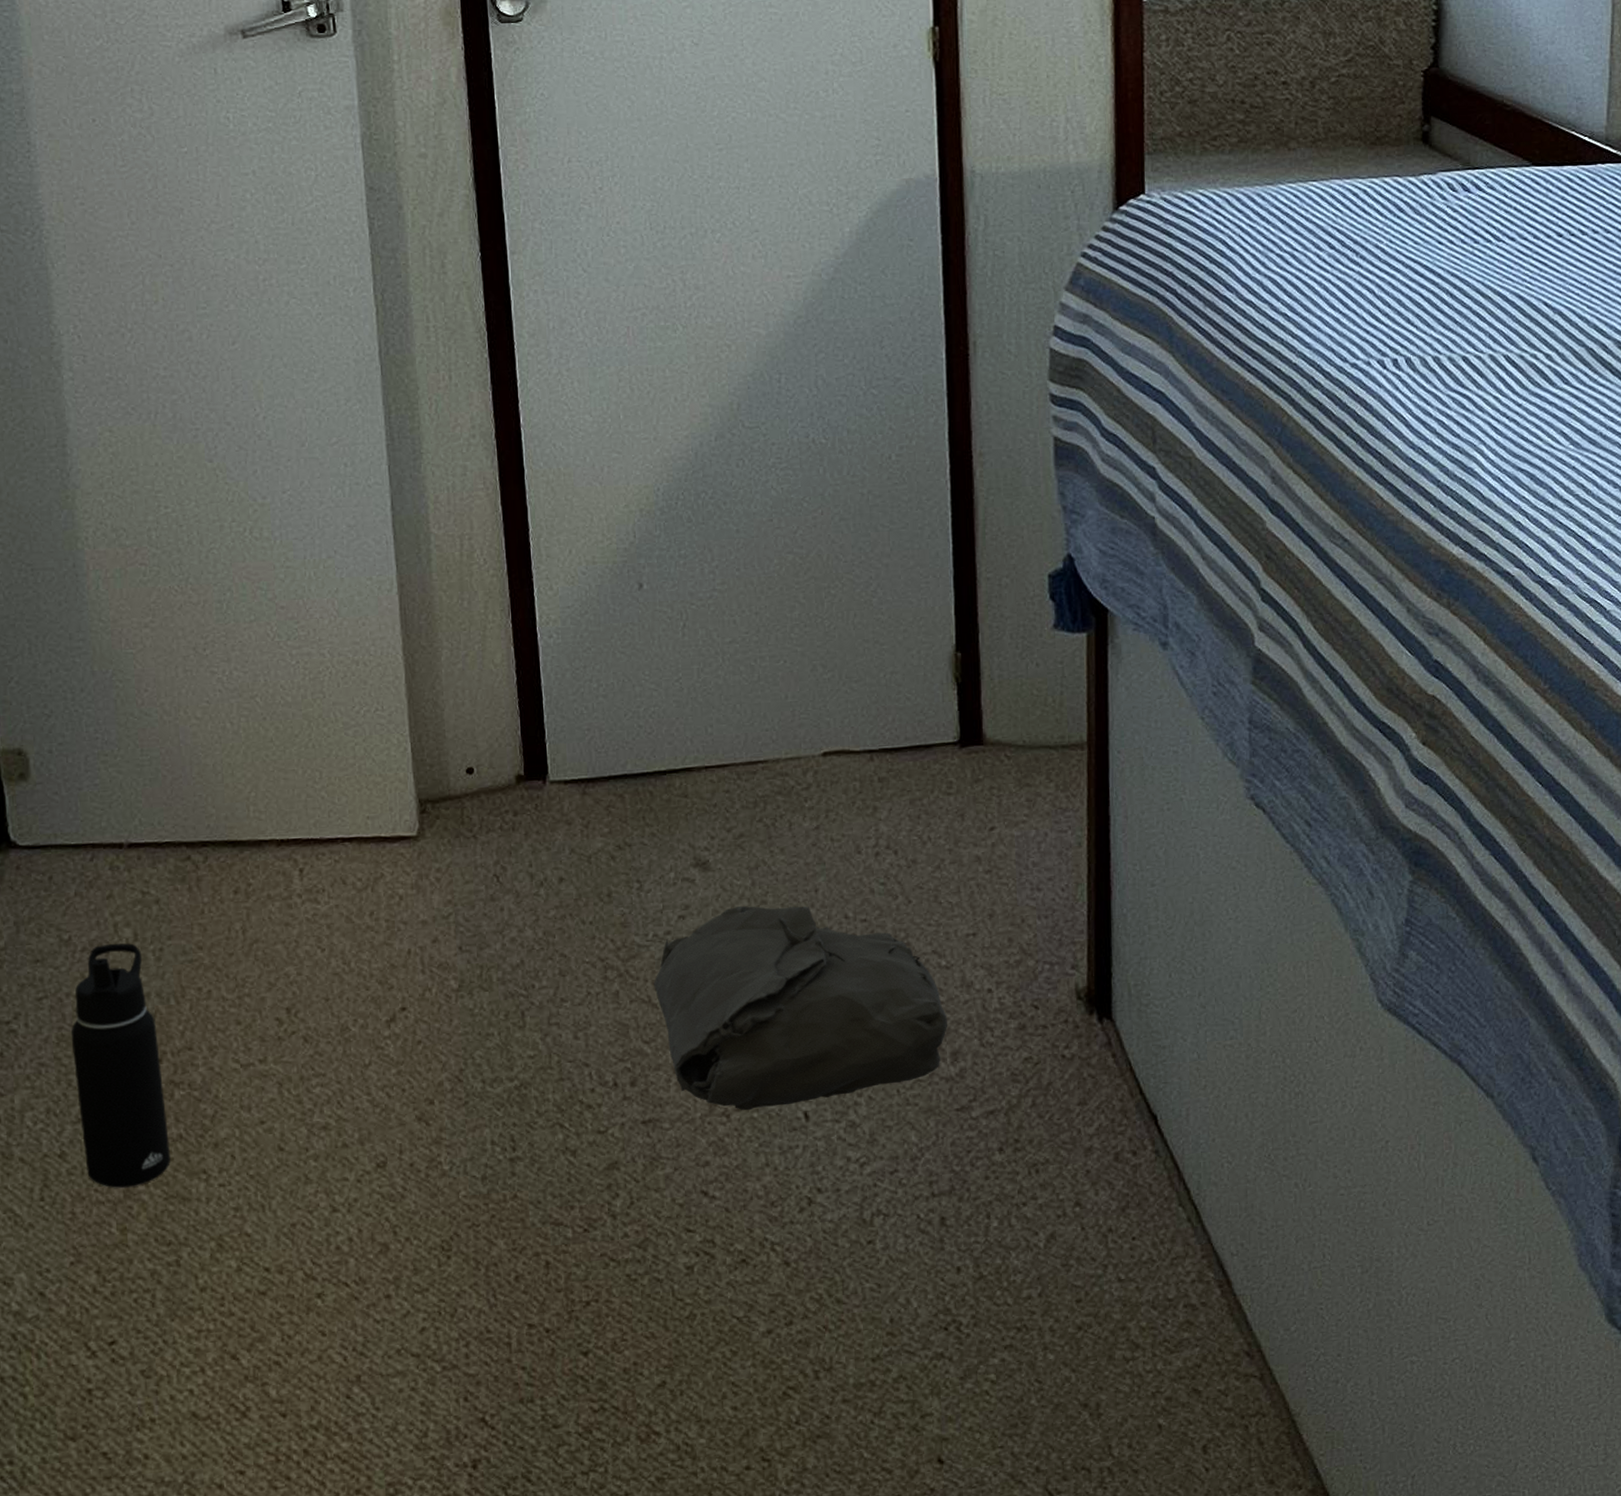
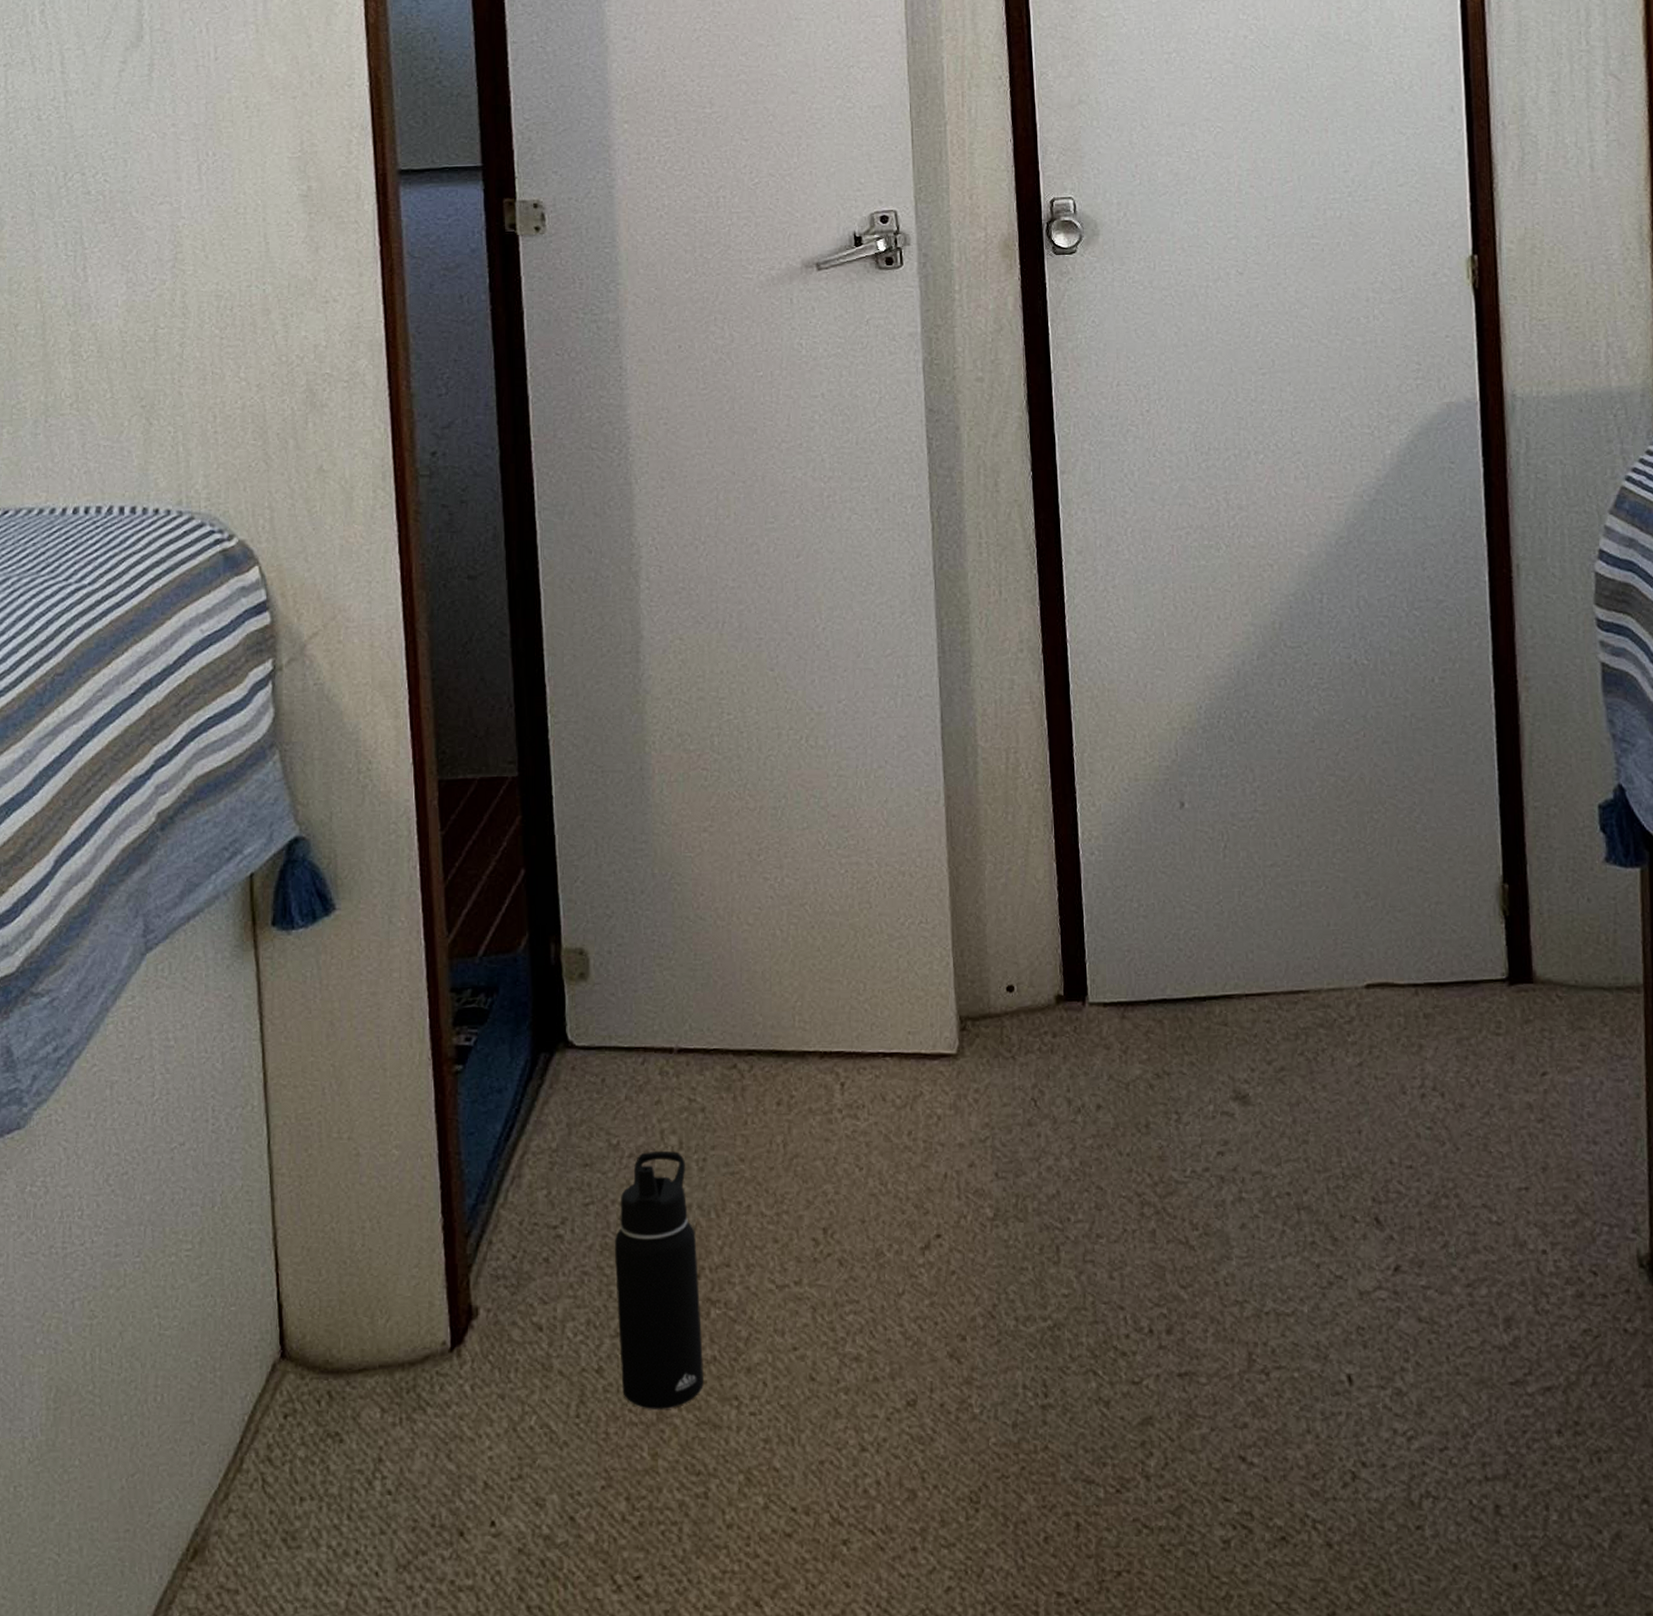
bag: present [654,906,948,1111] -> none [1191,1145,1500,1370]

